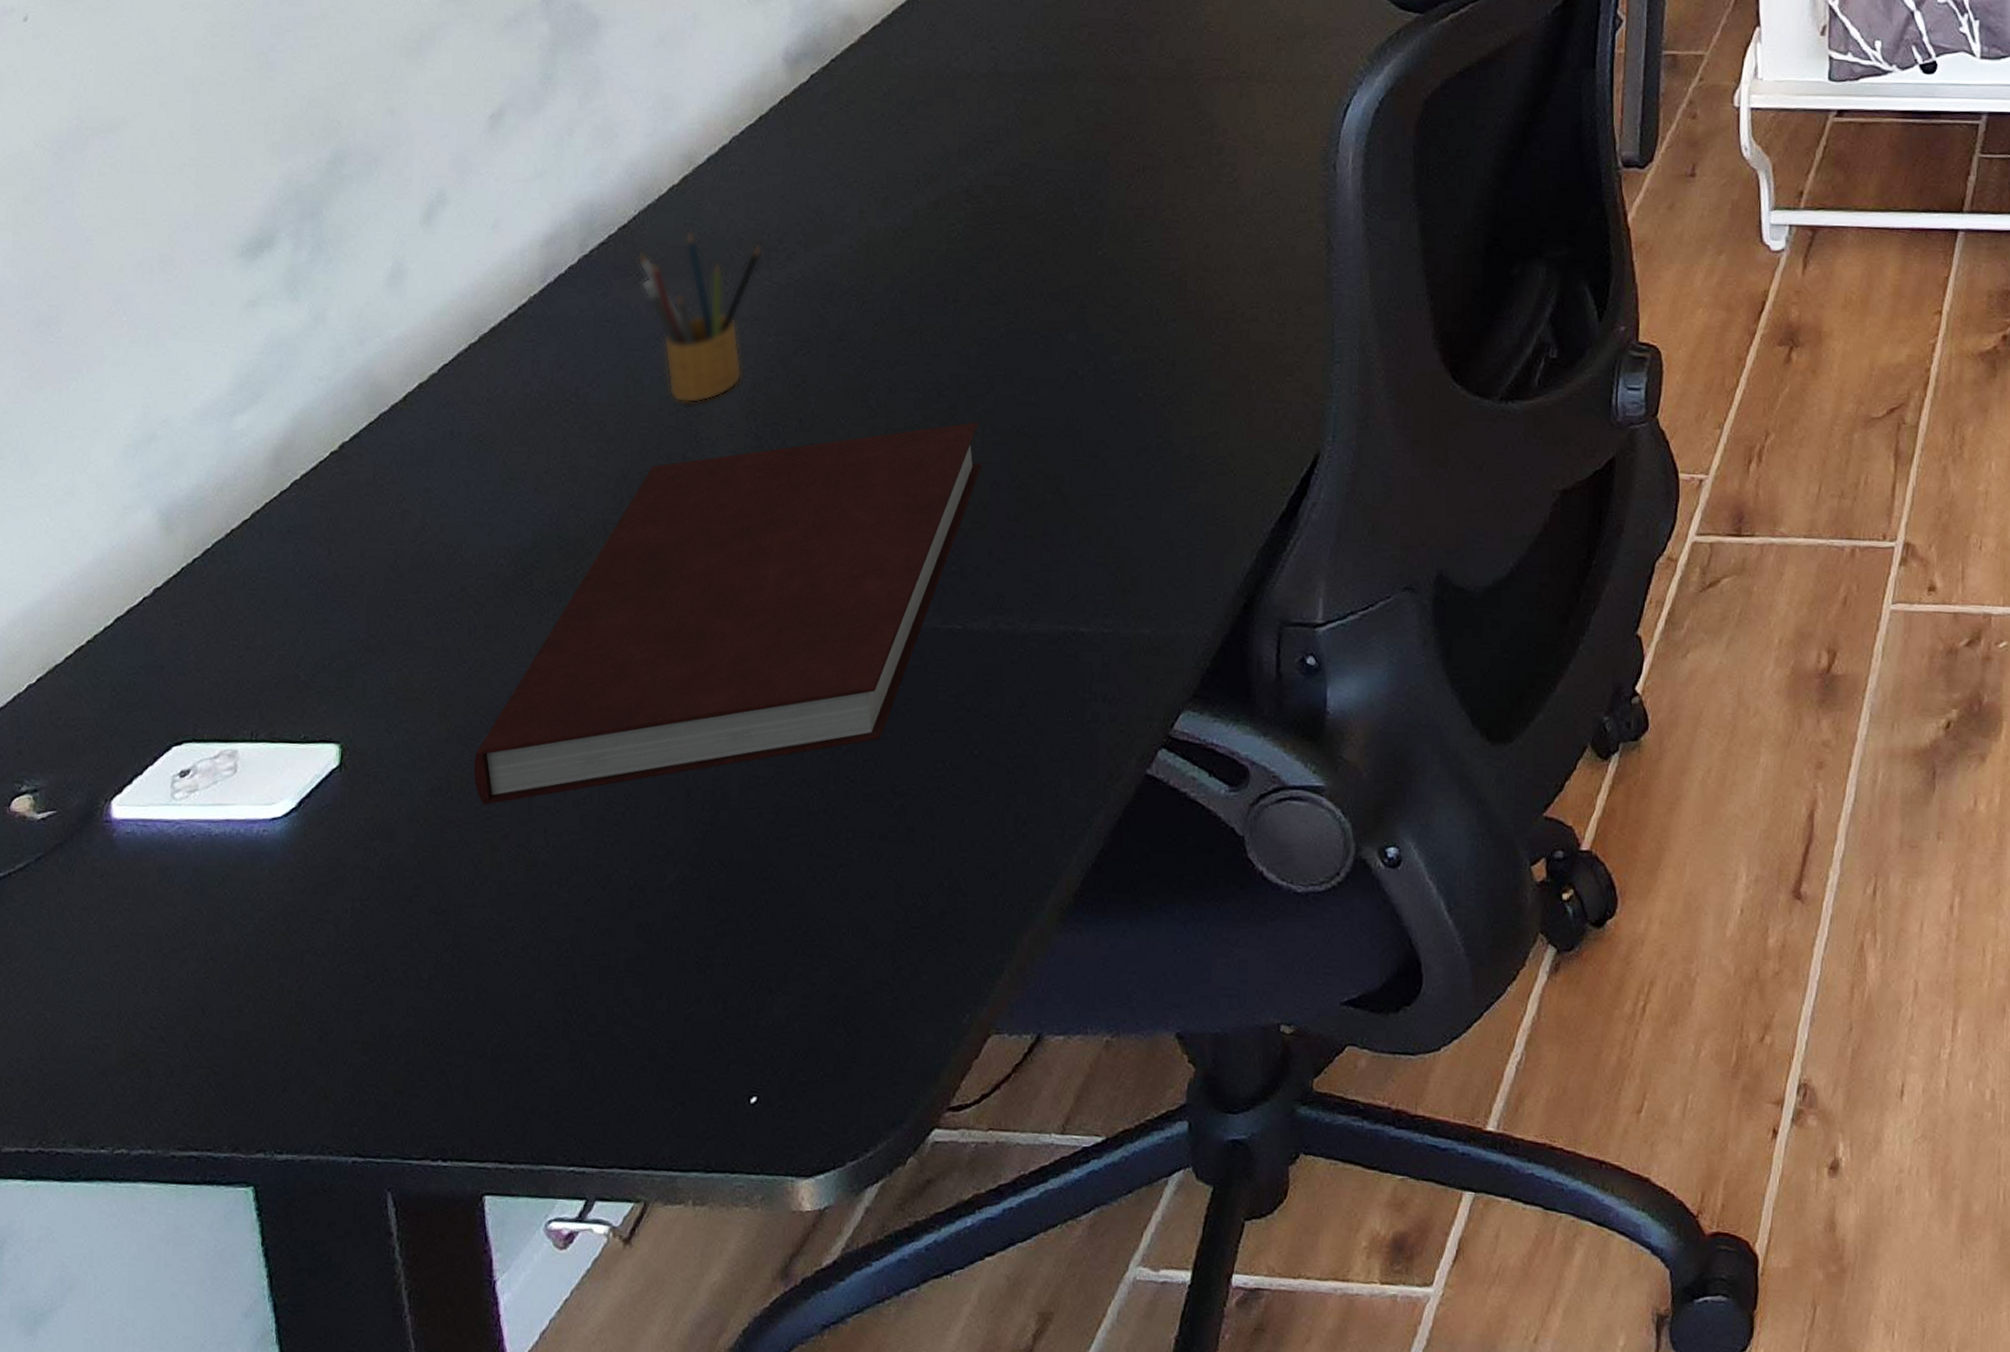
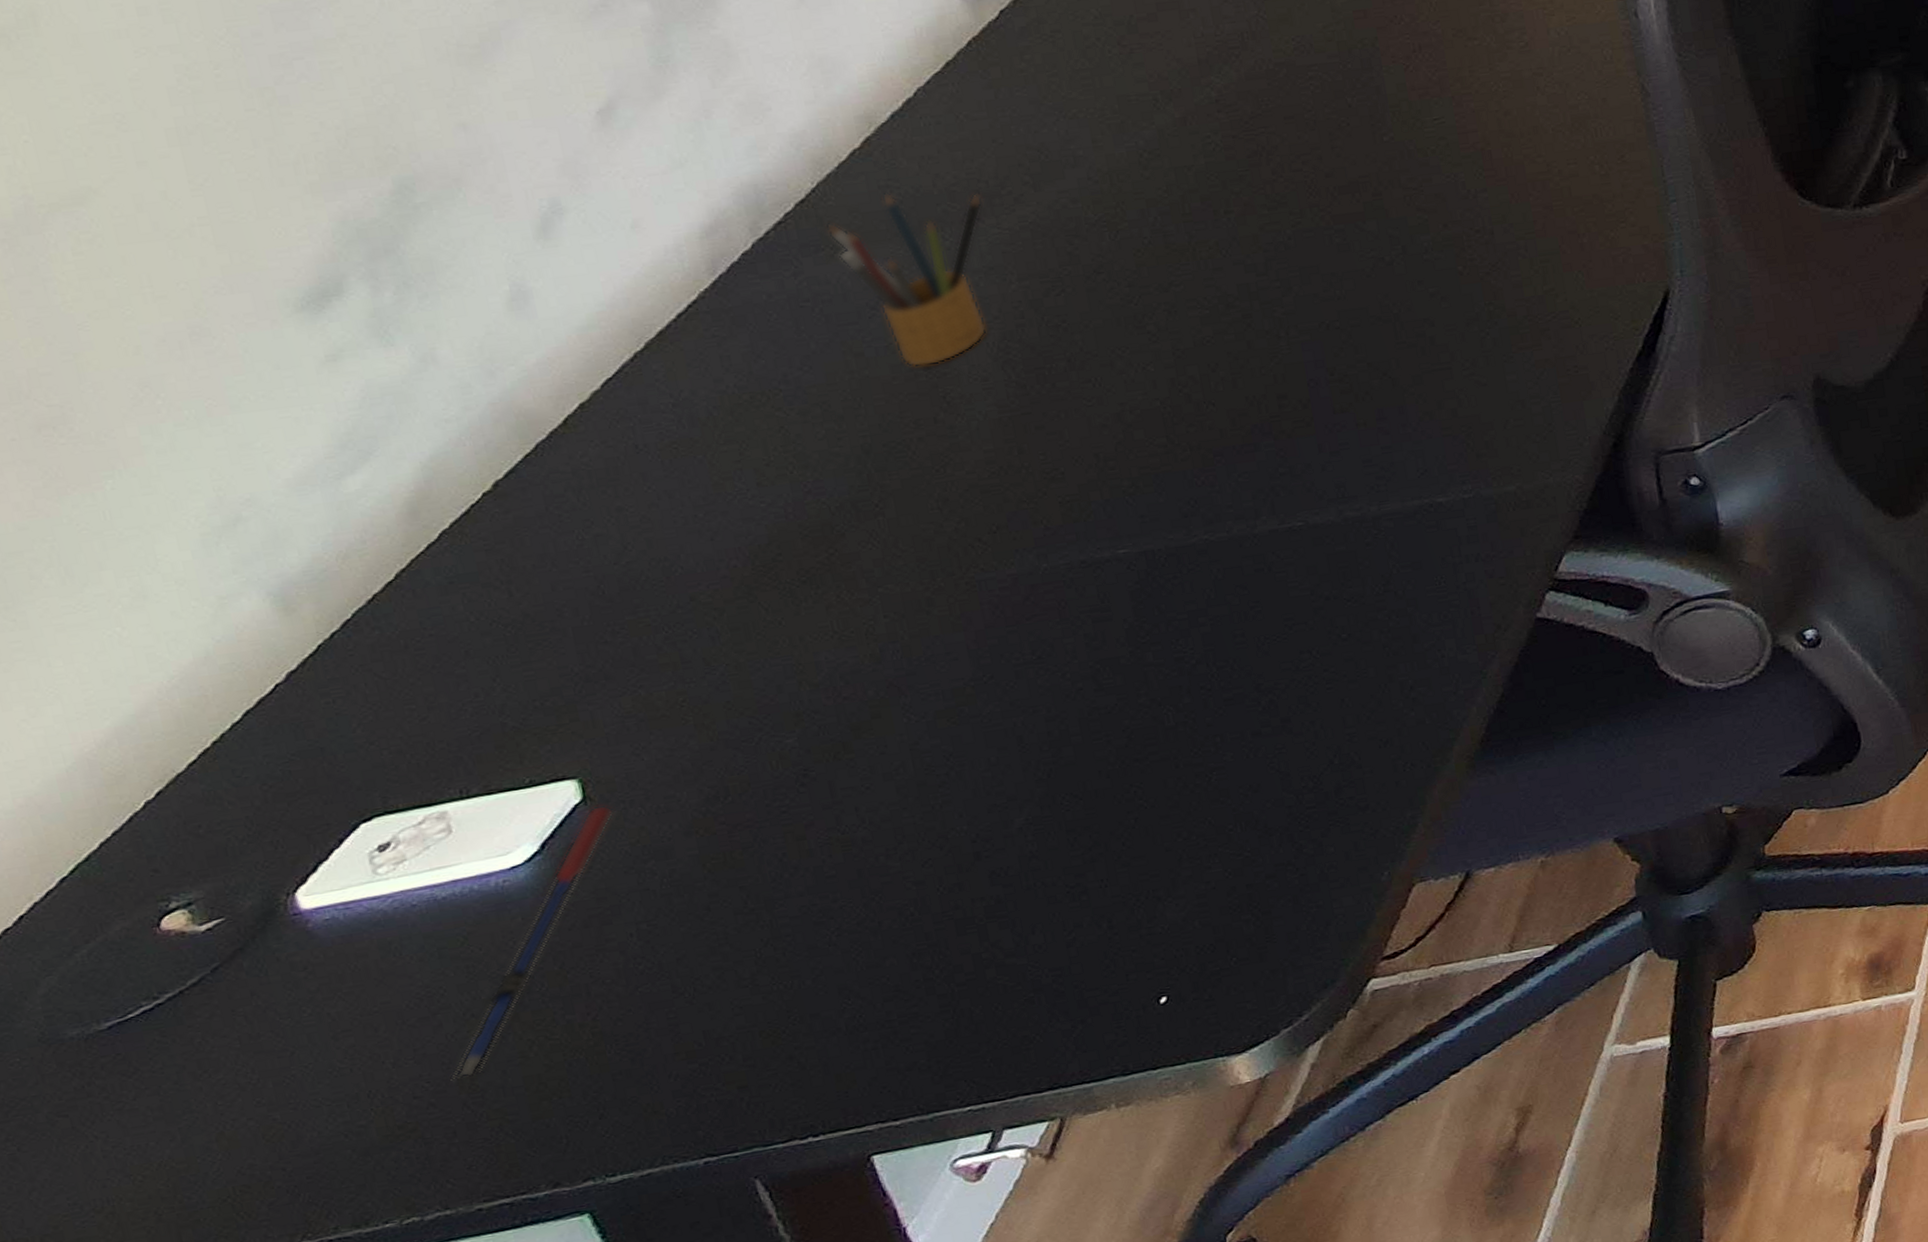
pen: none [181,774,360,1020] -> present [450,804,614,1082]
notebook: present [474,422,983,805] -> none [751,326,1294,800]

